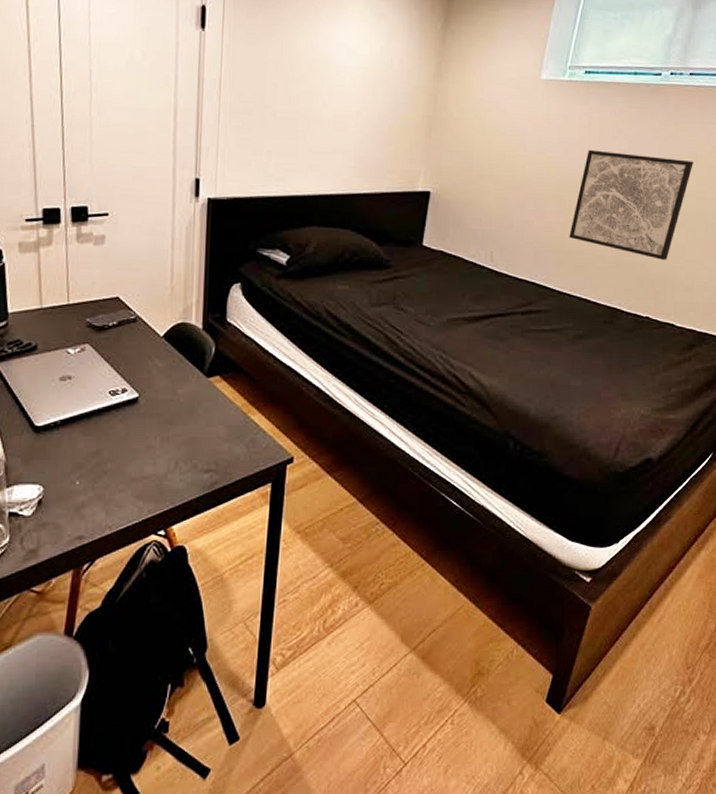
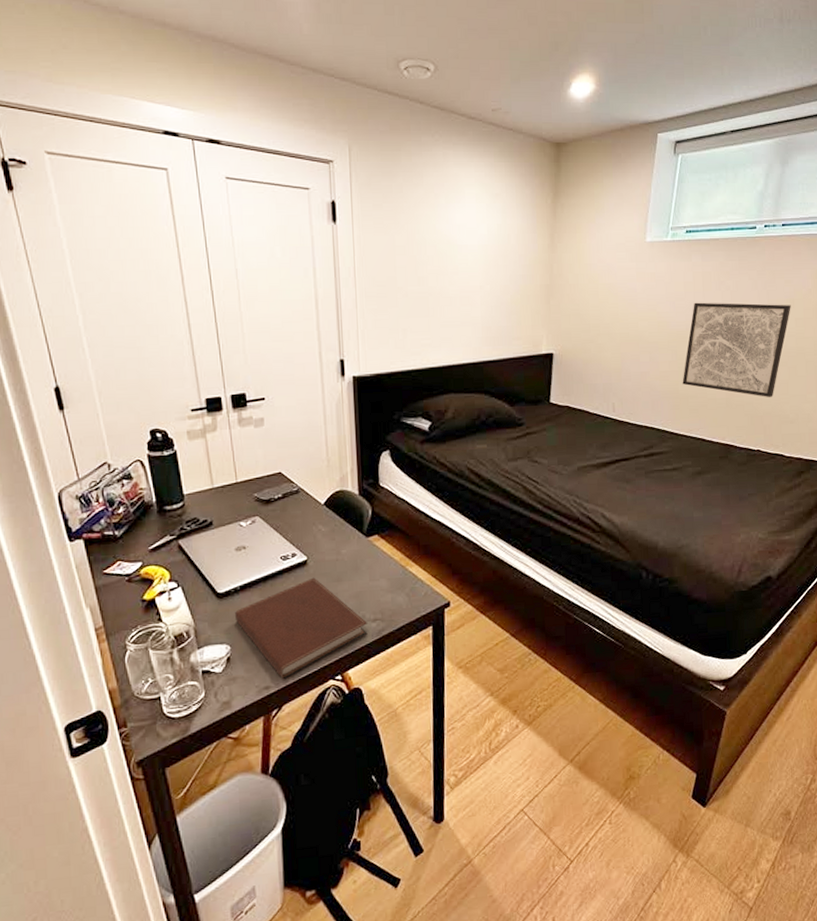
notebook: none [52,417,199,530] -> present [235,577,368,680]

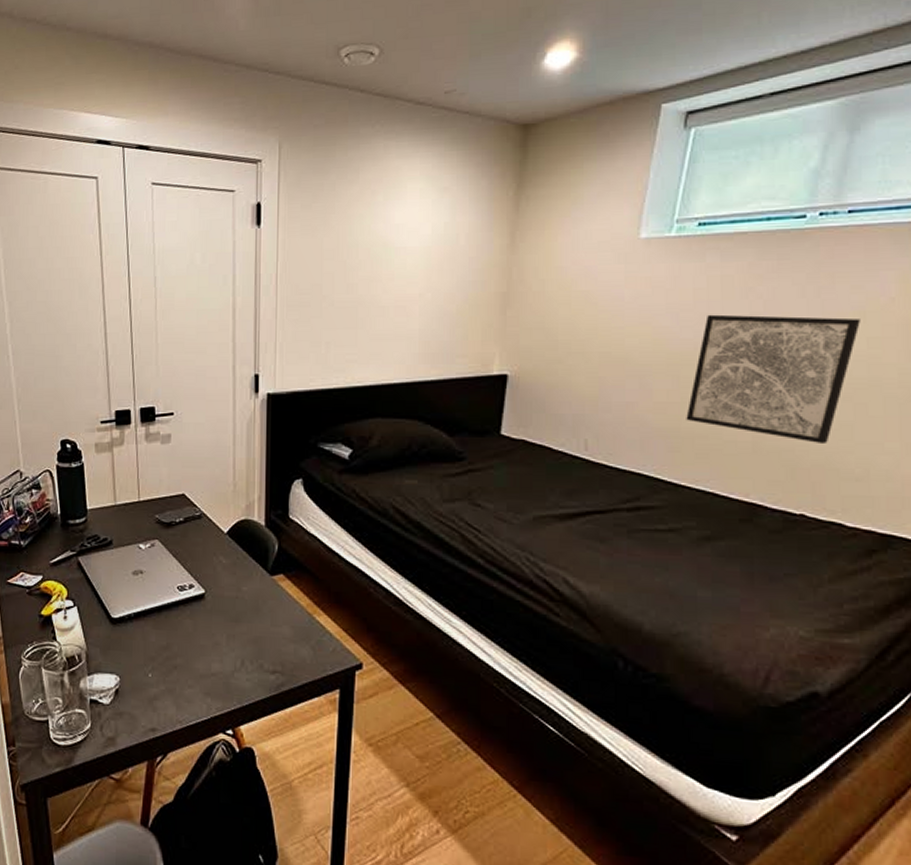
notebook: present [235,577,368,680] -> none [127,614,265,724]

